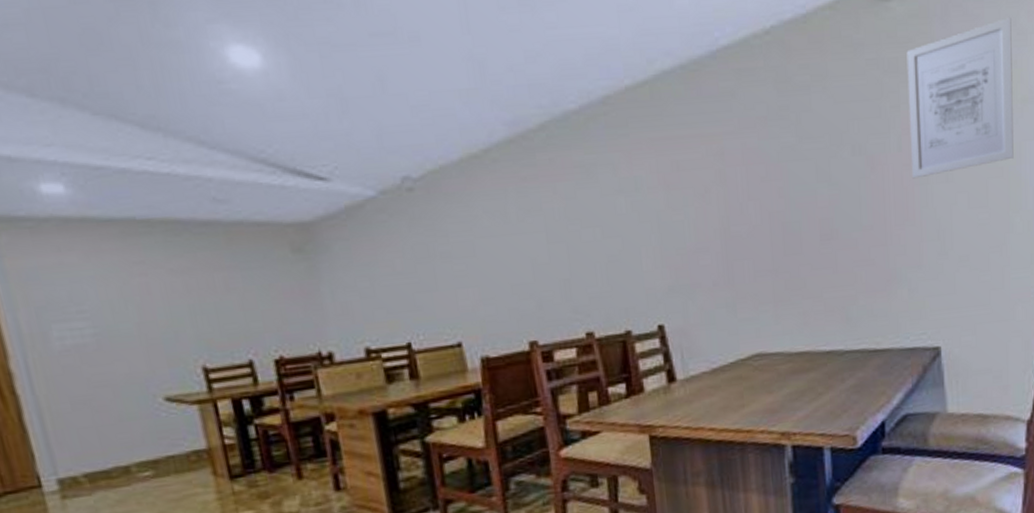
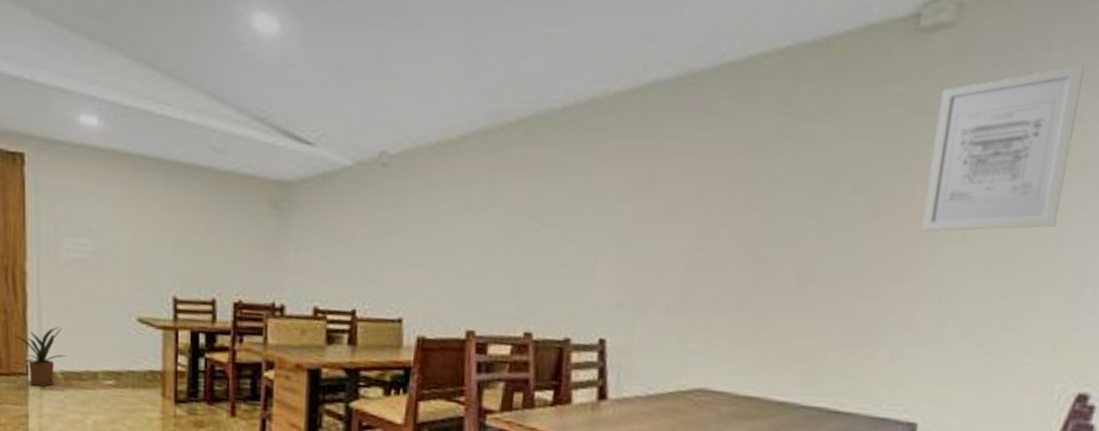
house plant: none [11,425,88,498] -> present [13,326,68,387]

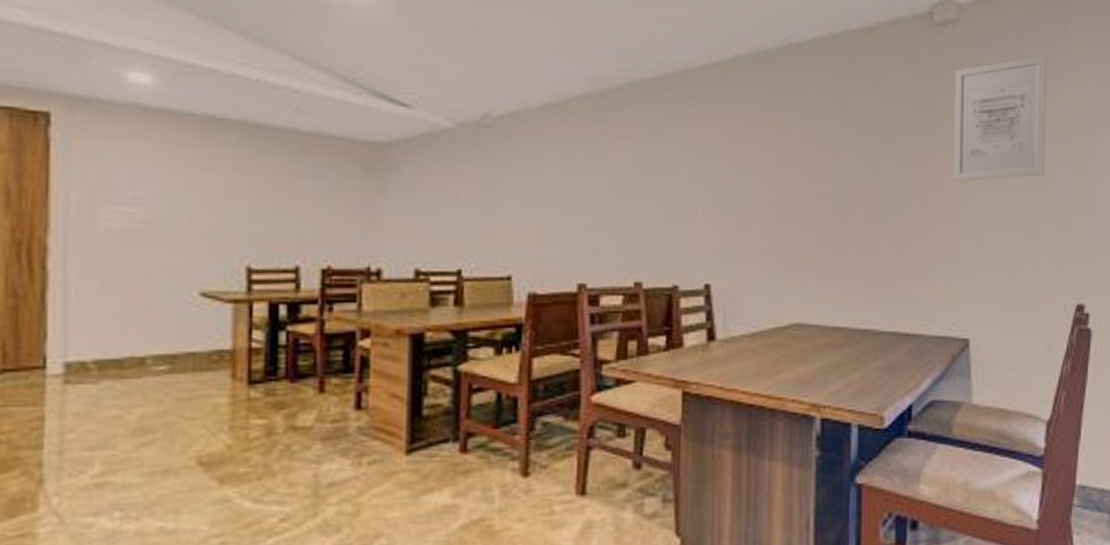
house plant: present [13,326,68,387] -> none [25,308,104,382]

